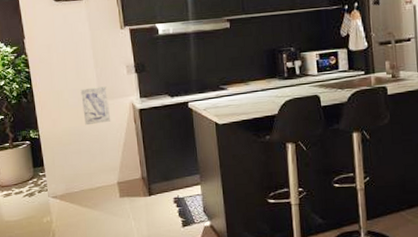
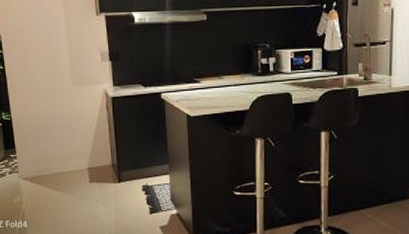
wall art: present [80,86,111,126] -> none [54,73,84,111]

